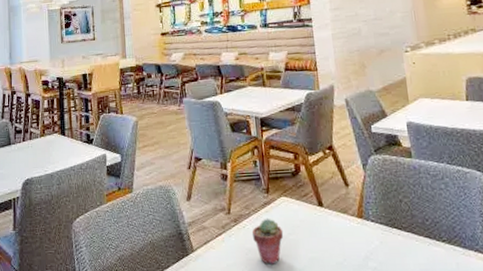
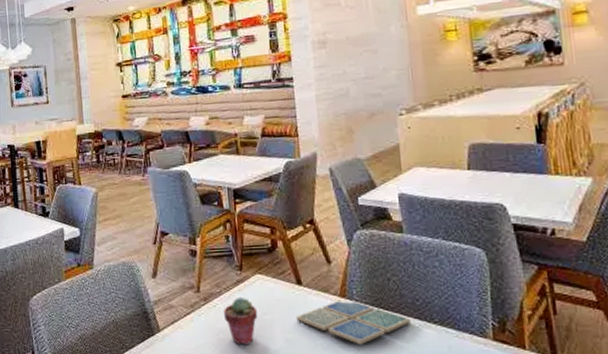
drink coaster: none [318,220,421,262] -> present [296,299,410,344]

